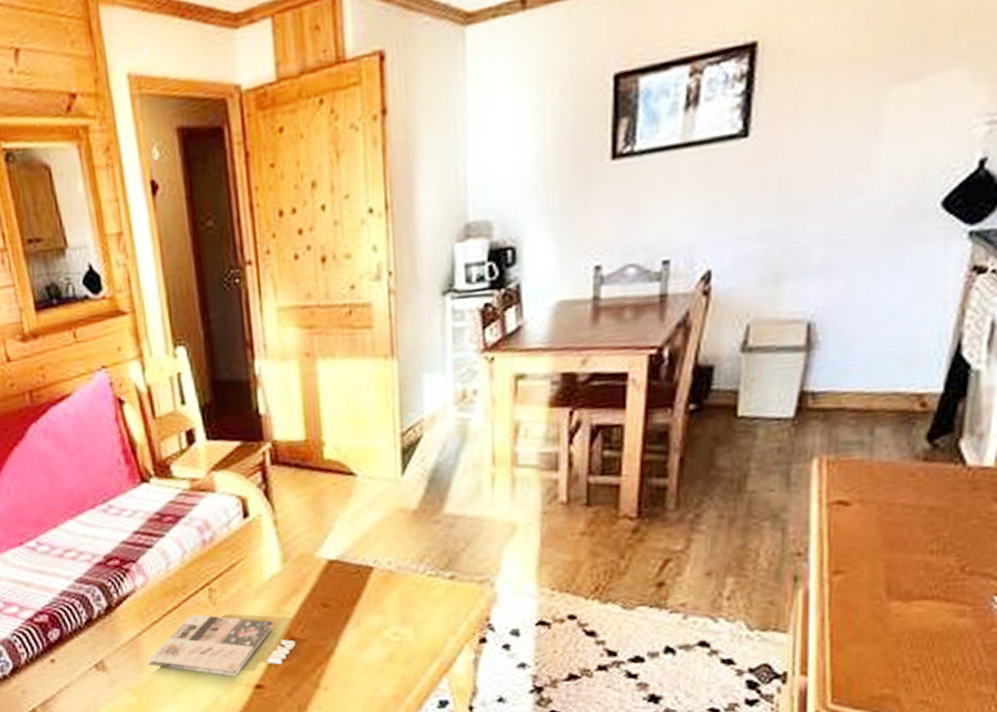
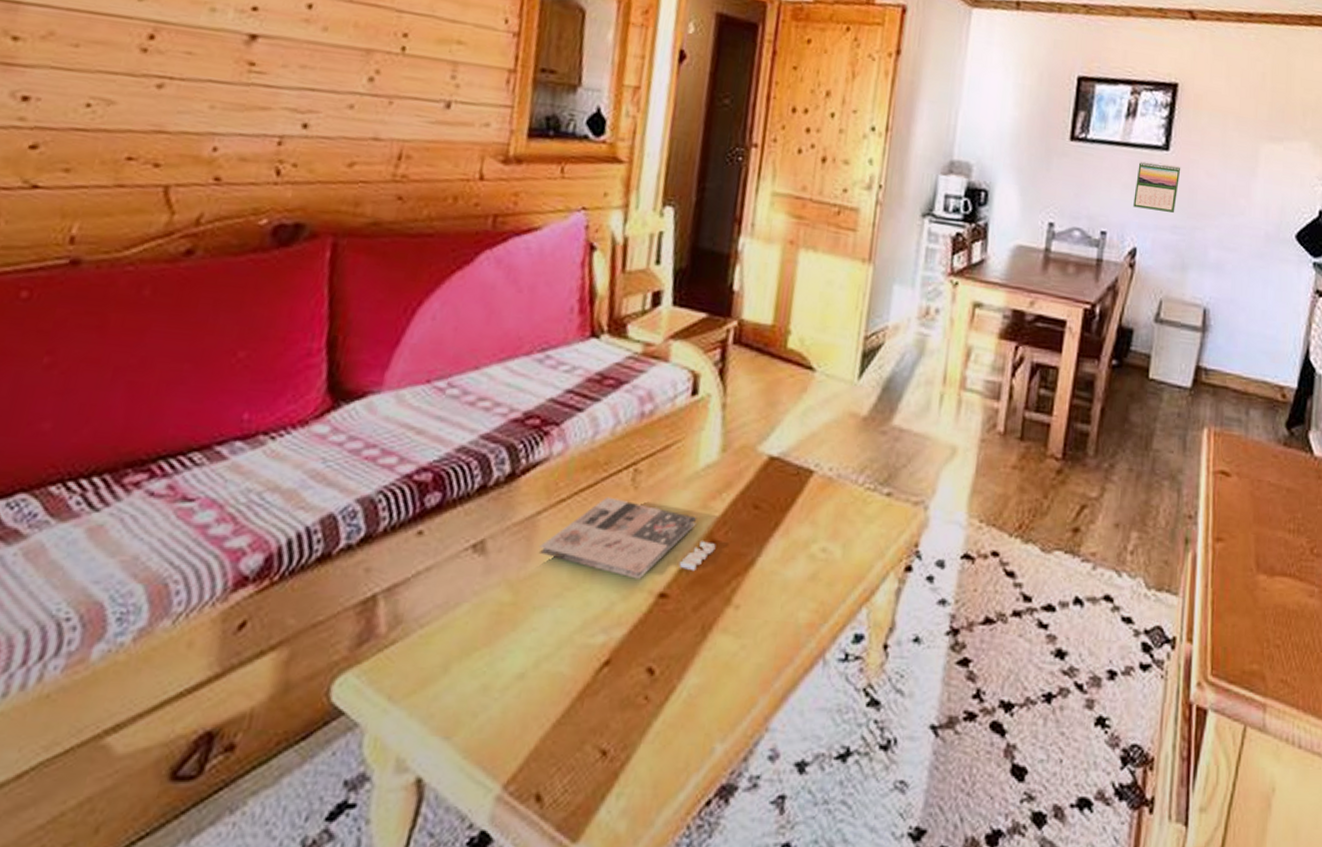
calendar: none [703,154,768,222] -> present [1133,161,1181,213]

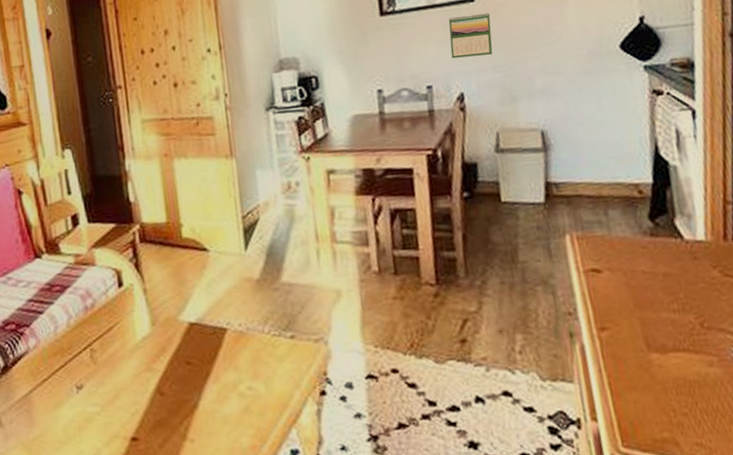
magazine: present [538,496,716,579] -> none [37,372,165,430]

